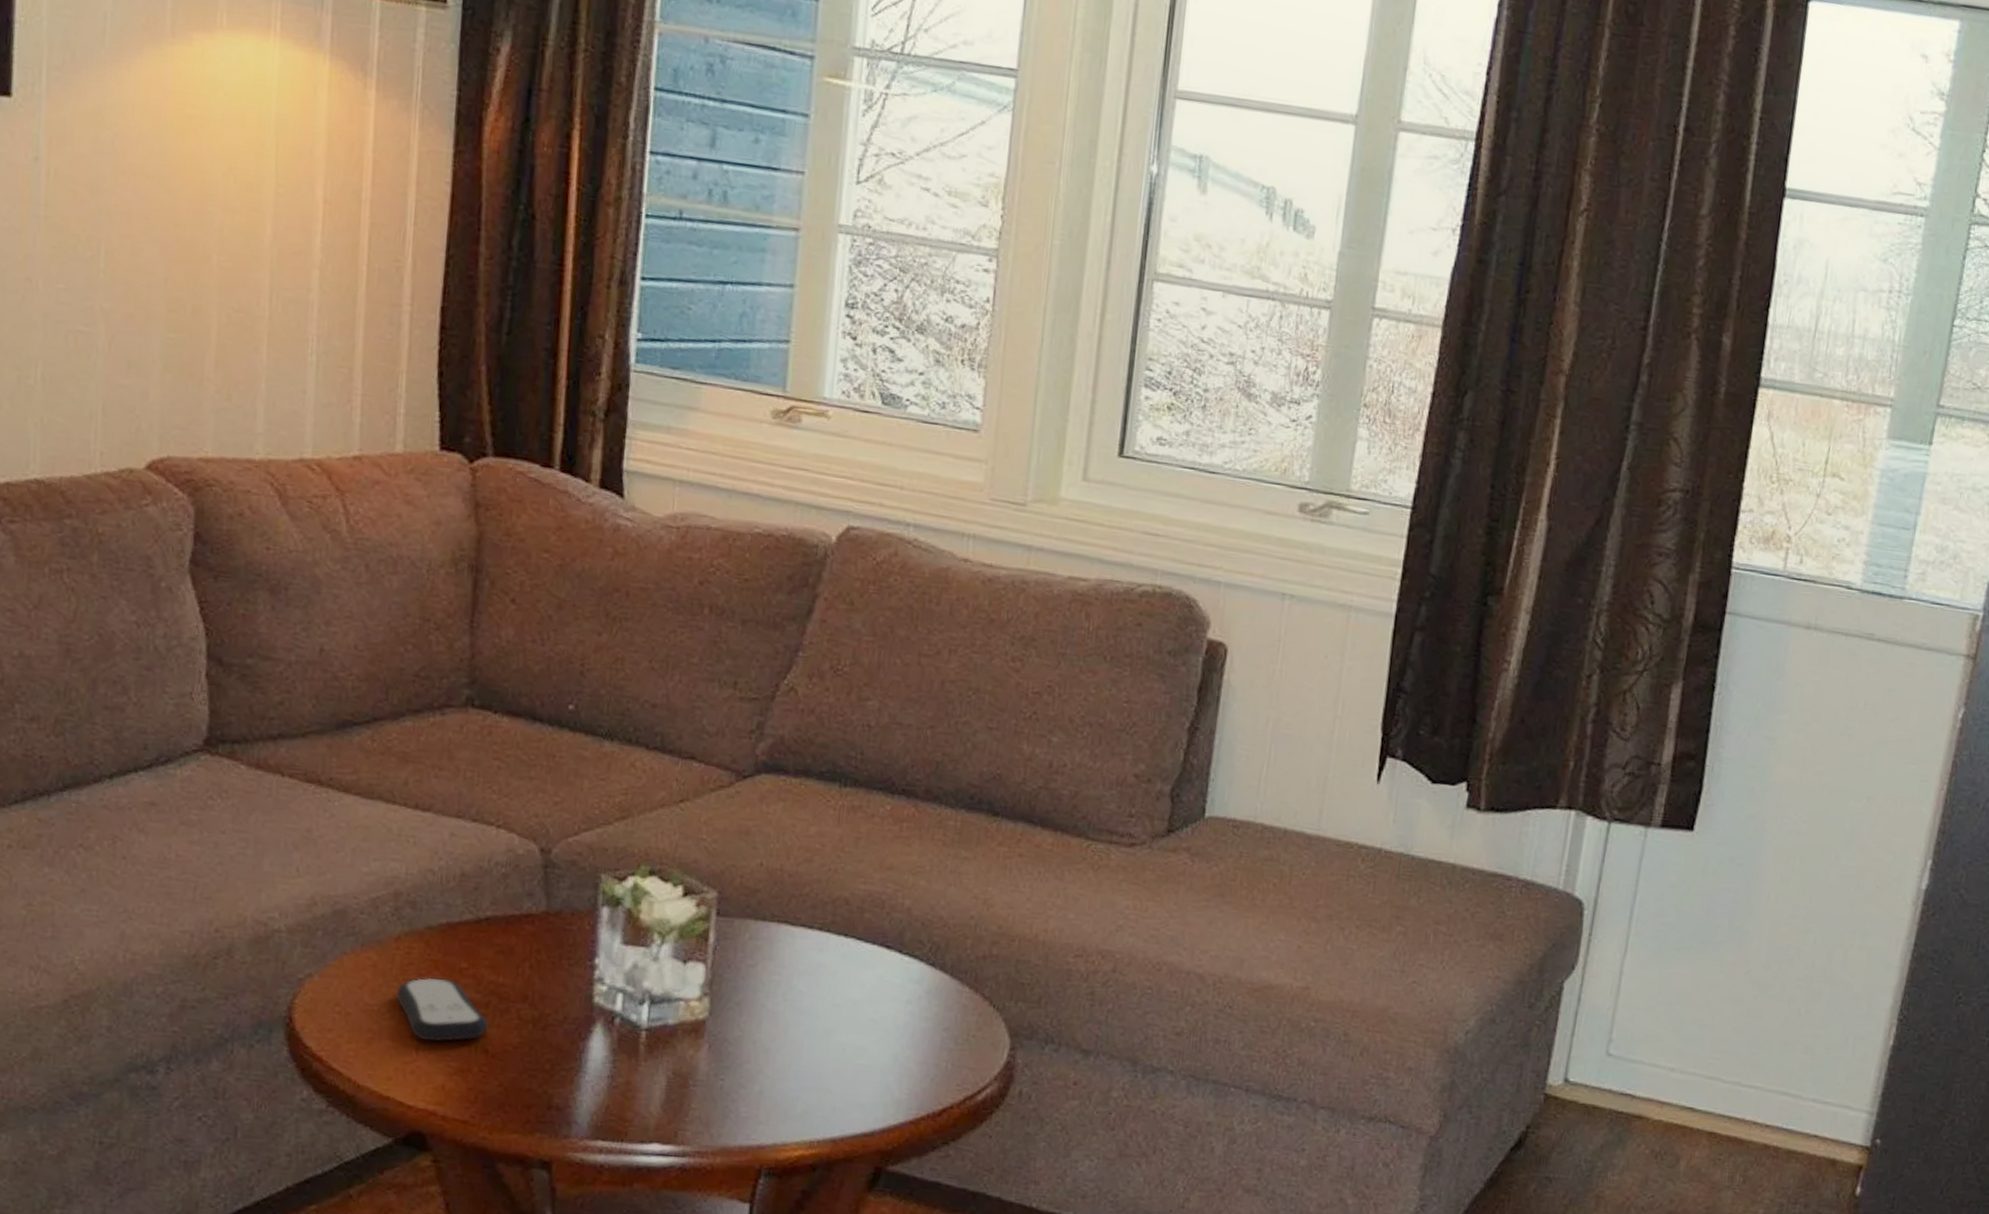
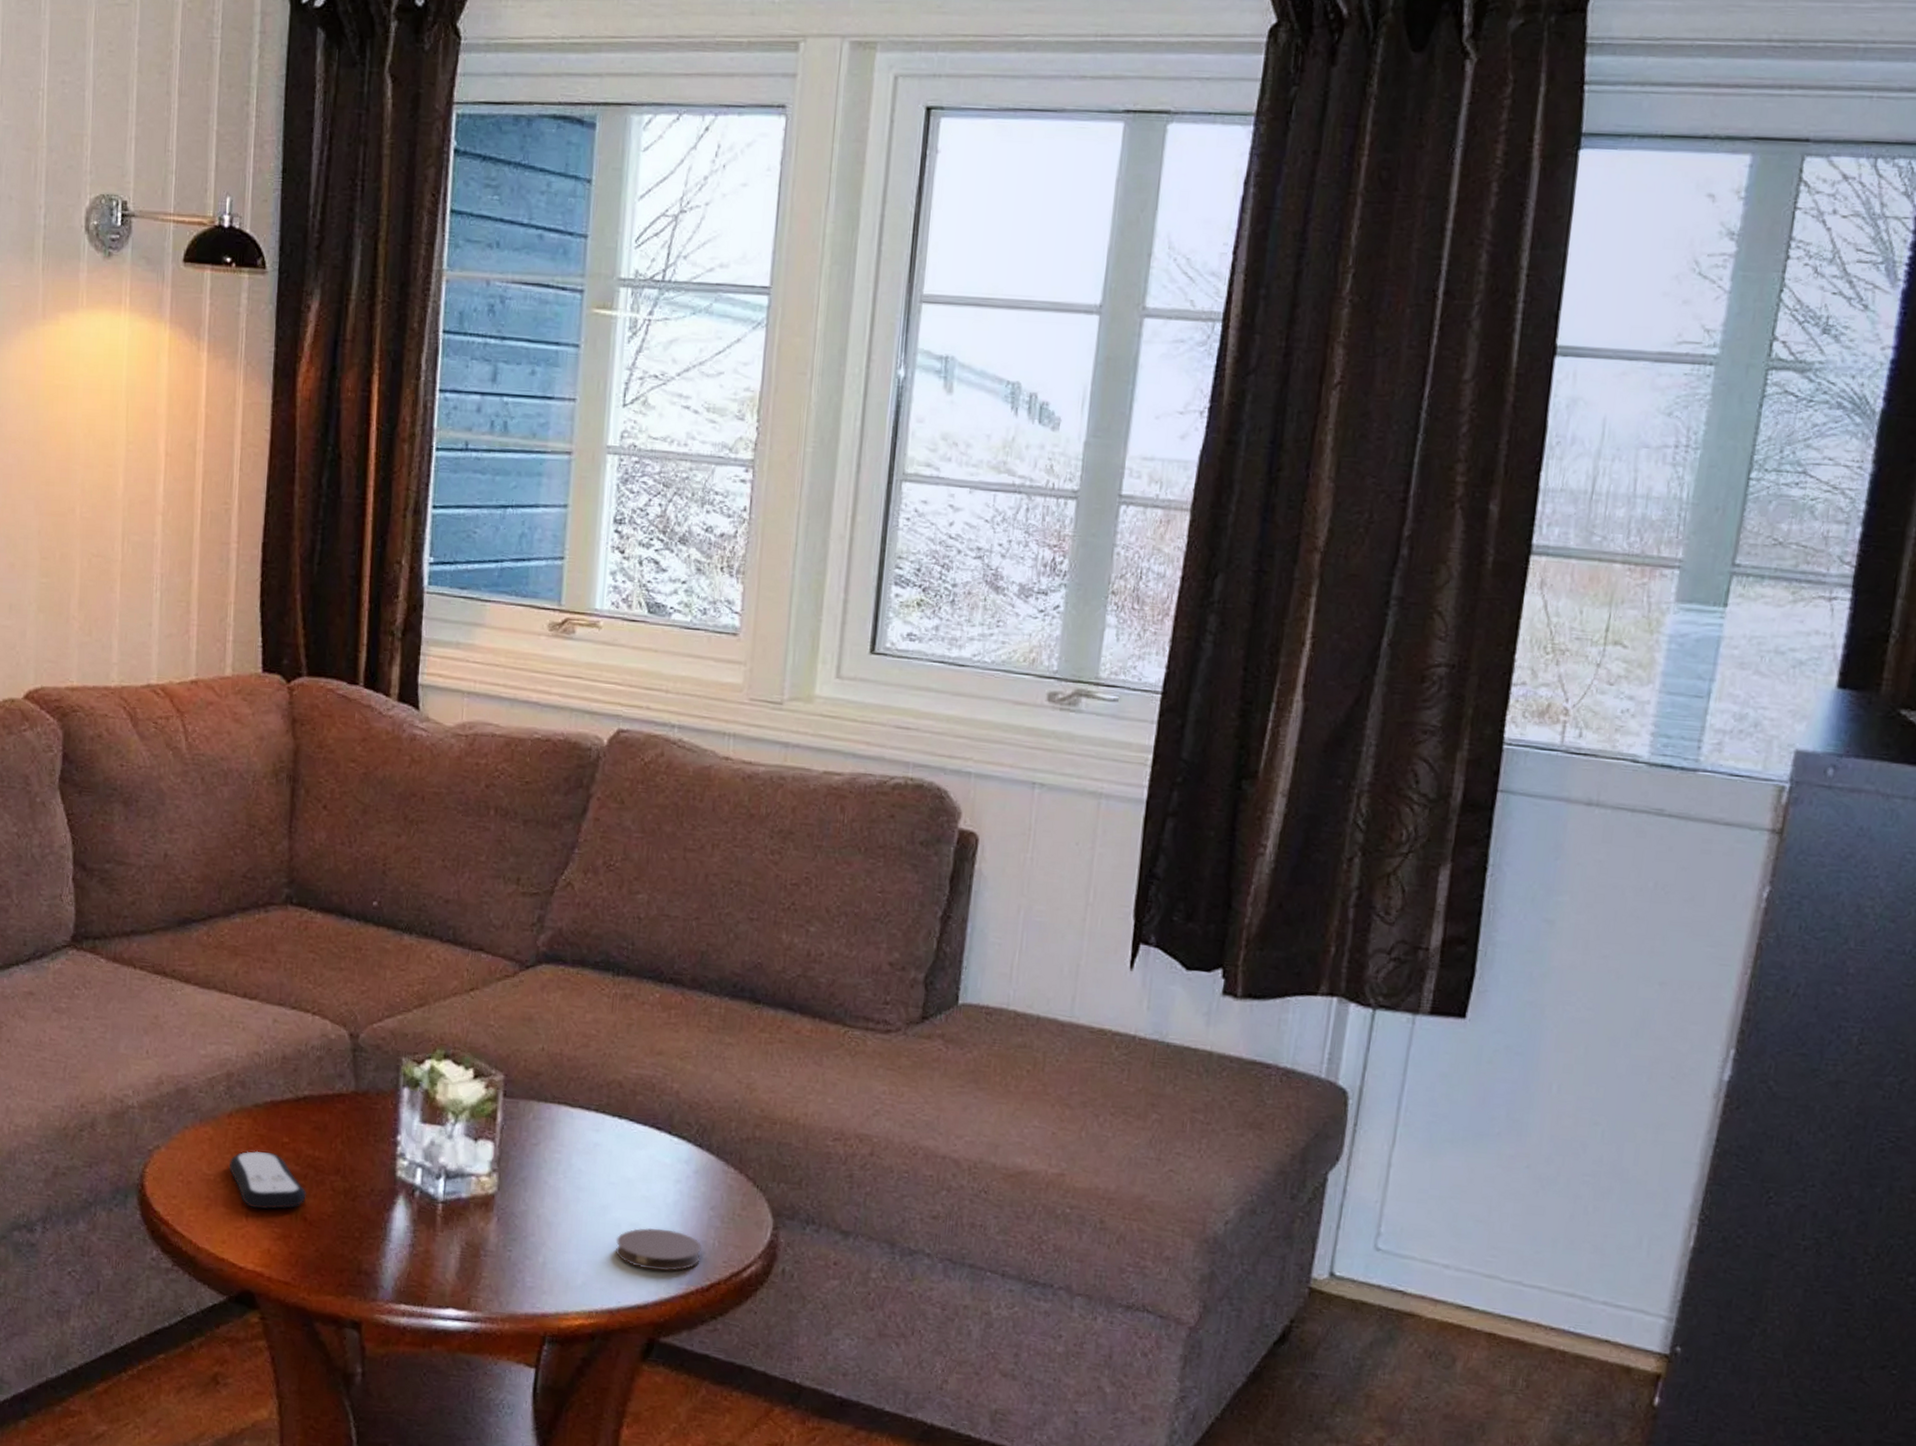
coaster: none [839,1051,933,1097] -> present [615,1227,701,1272]

